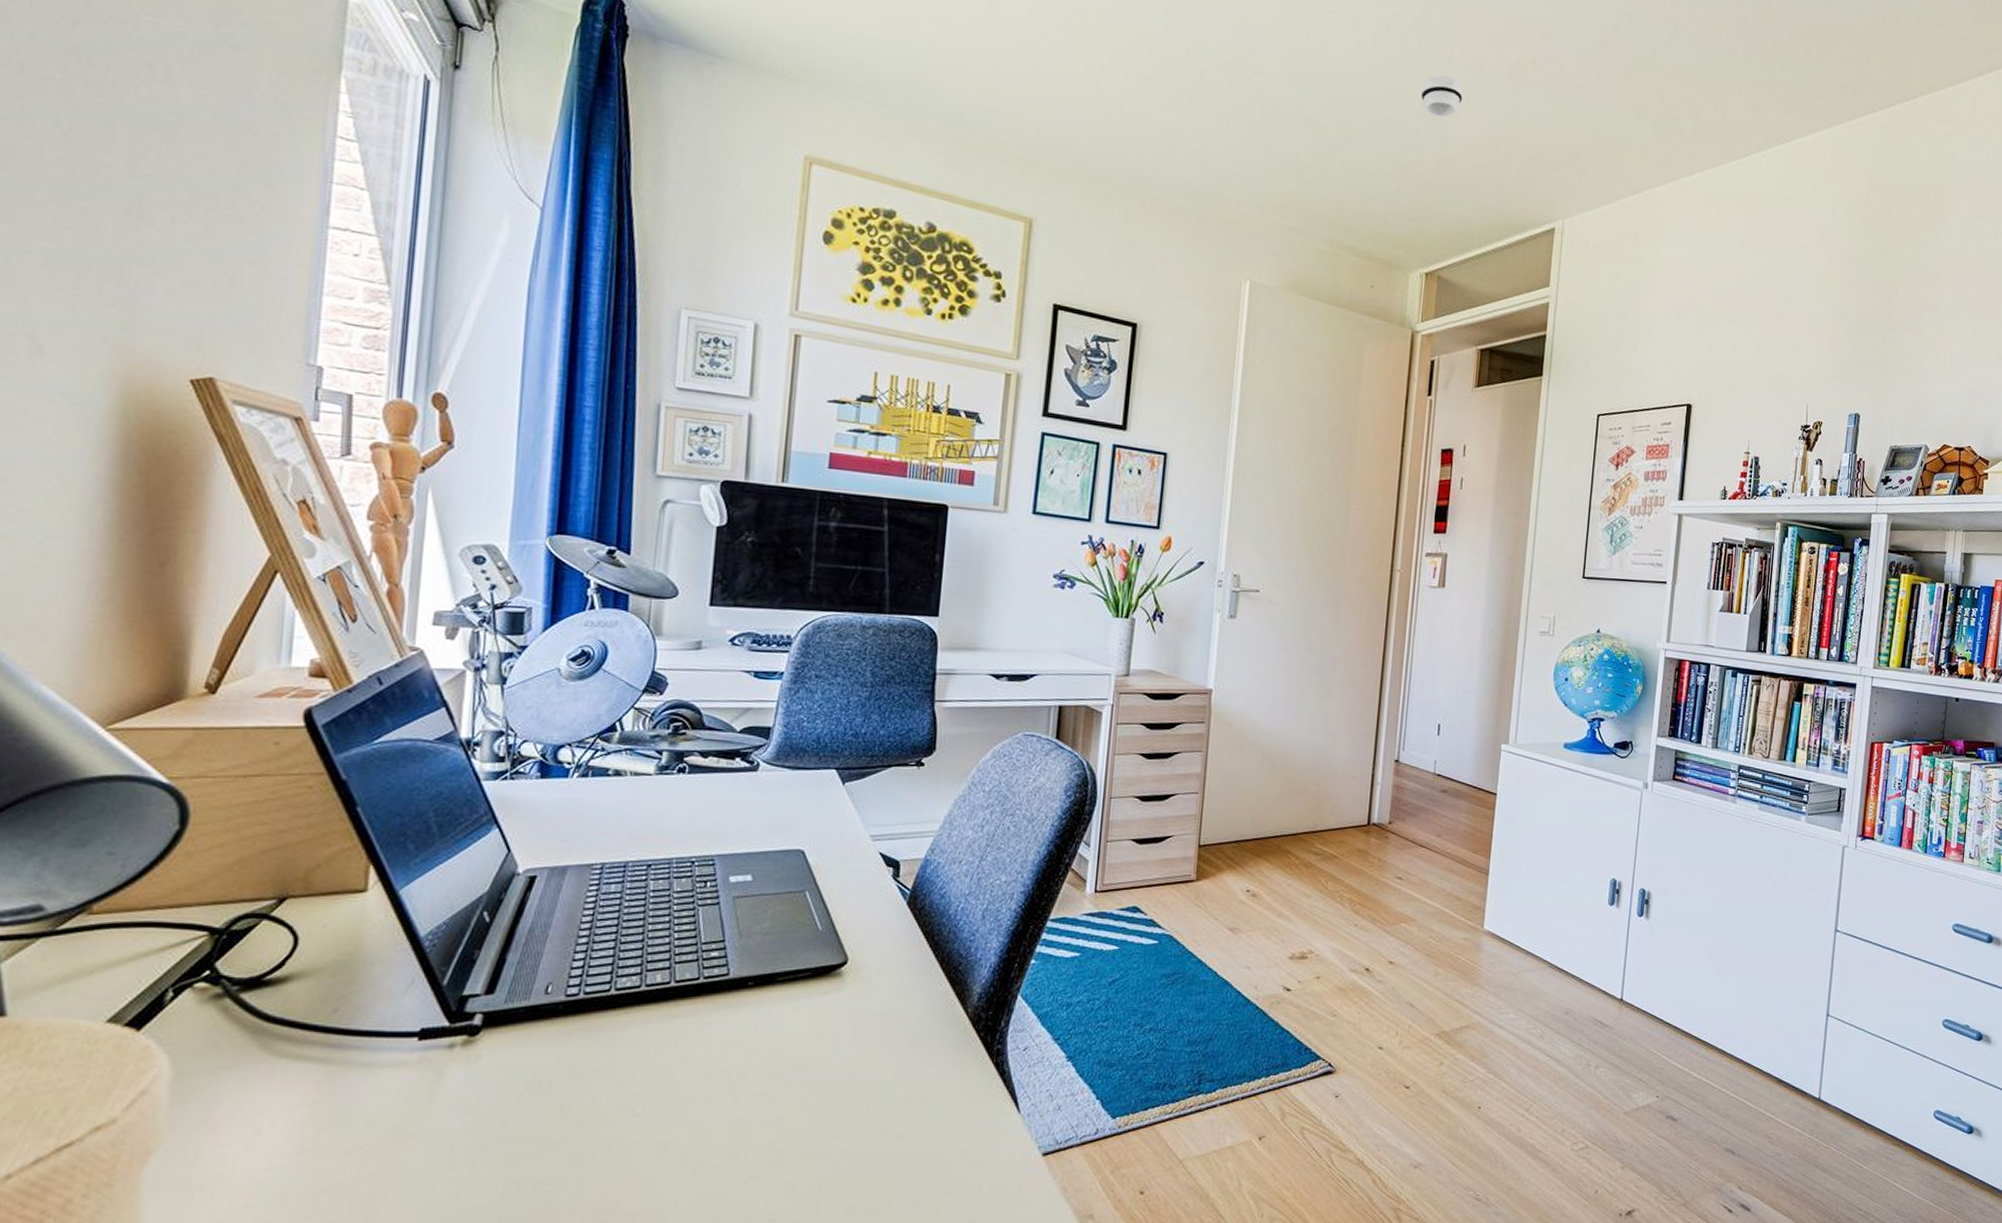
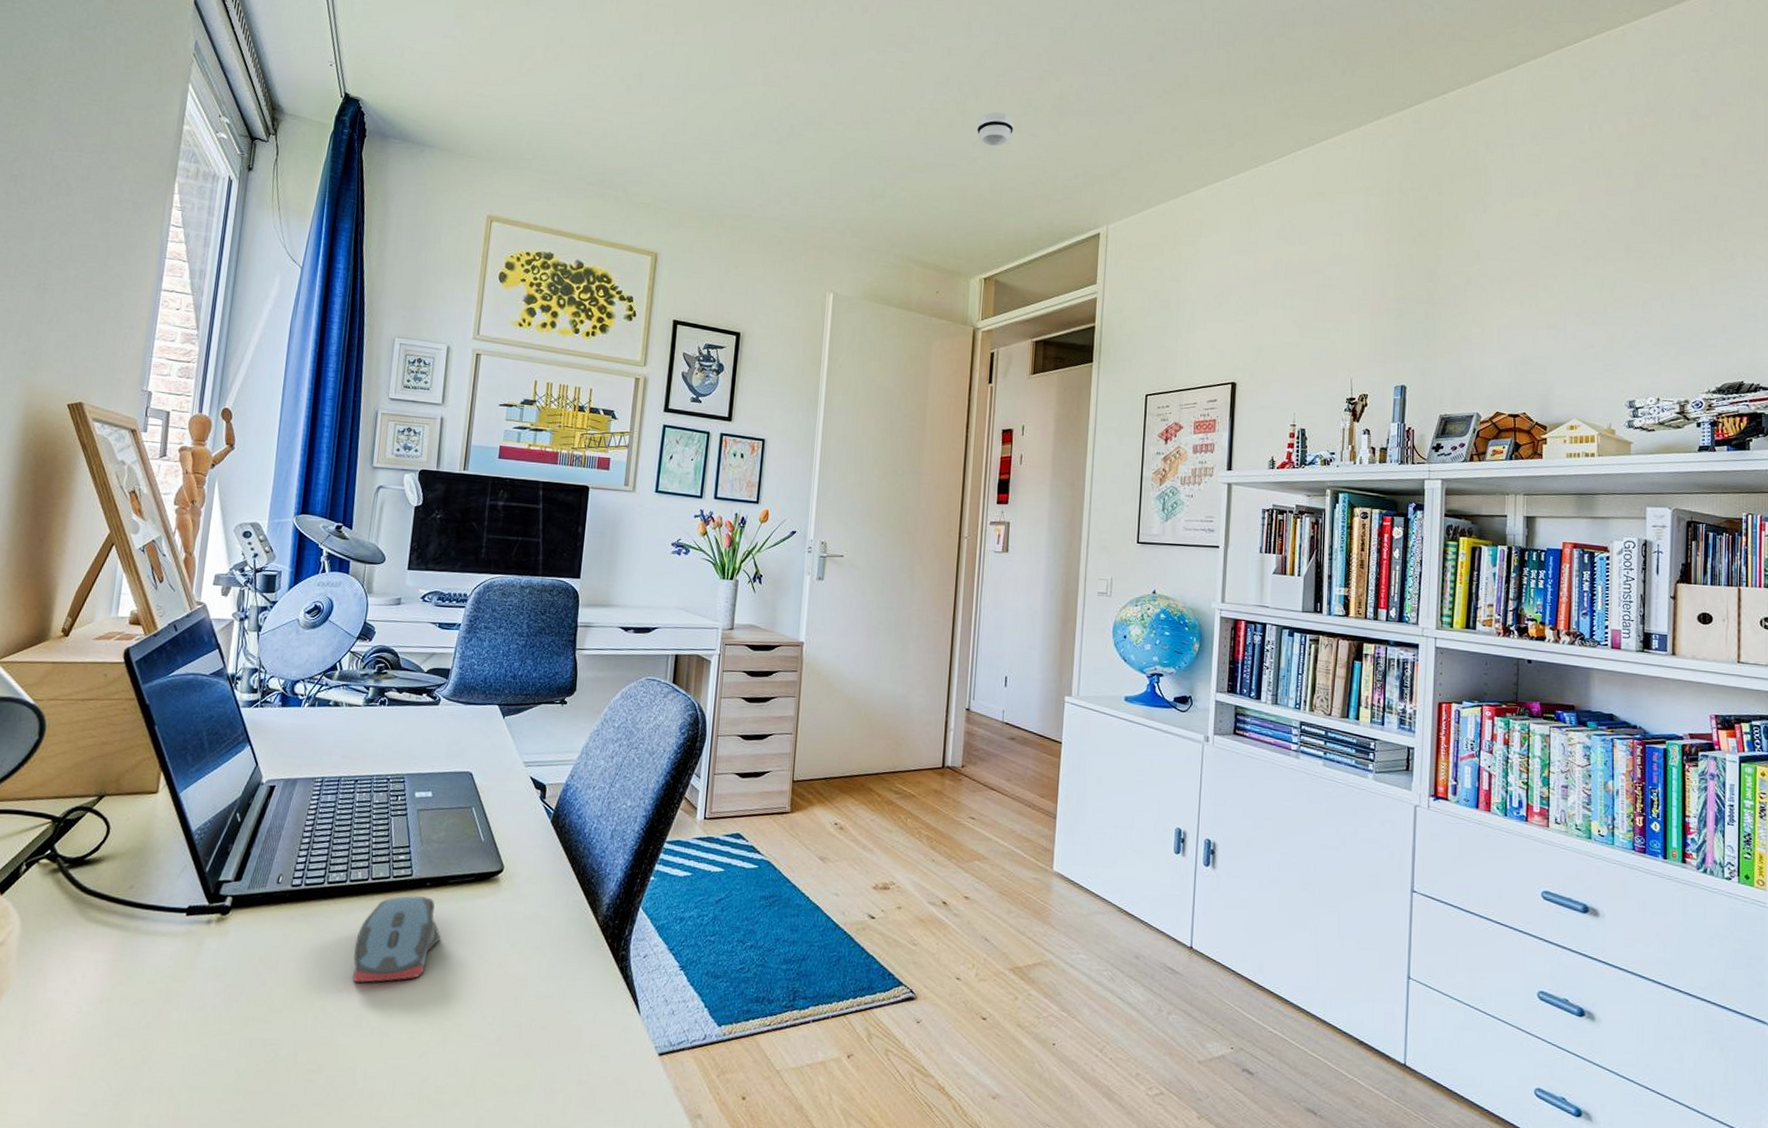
computer mouse: none [654,998,769,1105] -> present [353,895,441,983]

